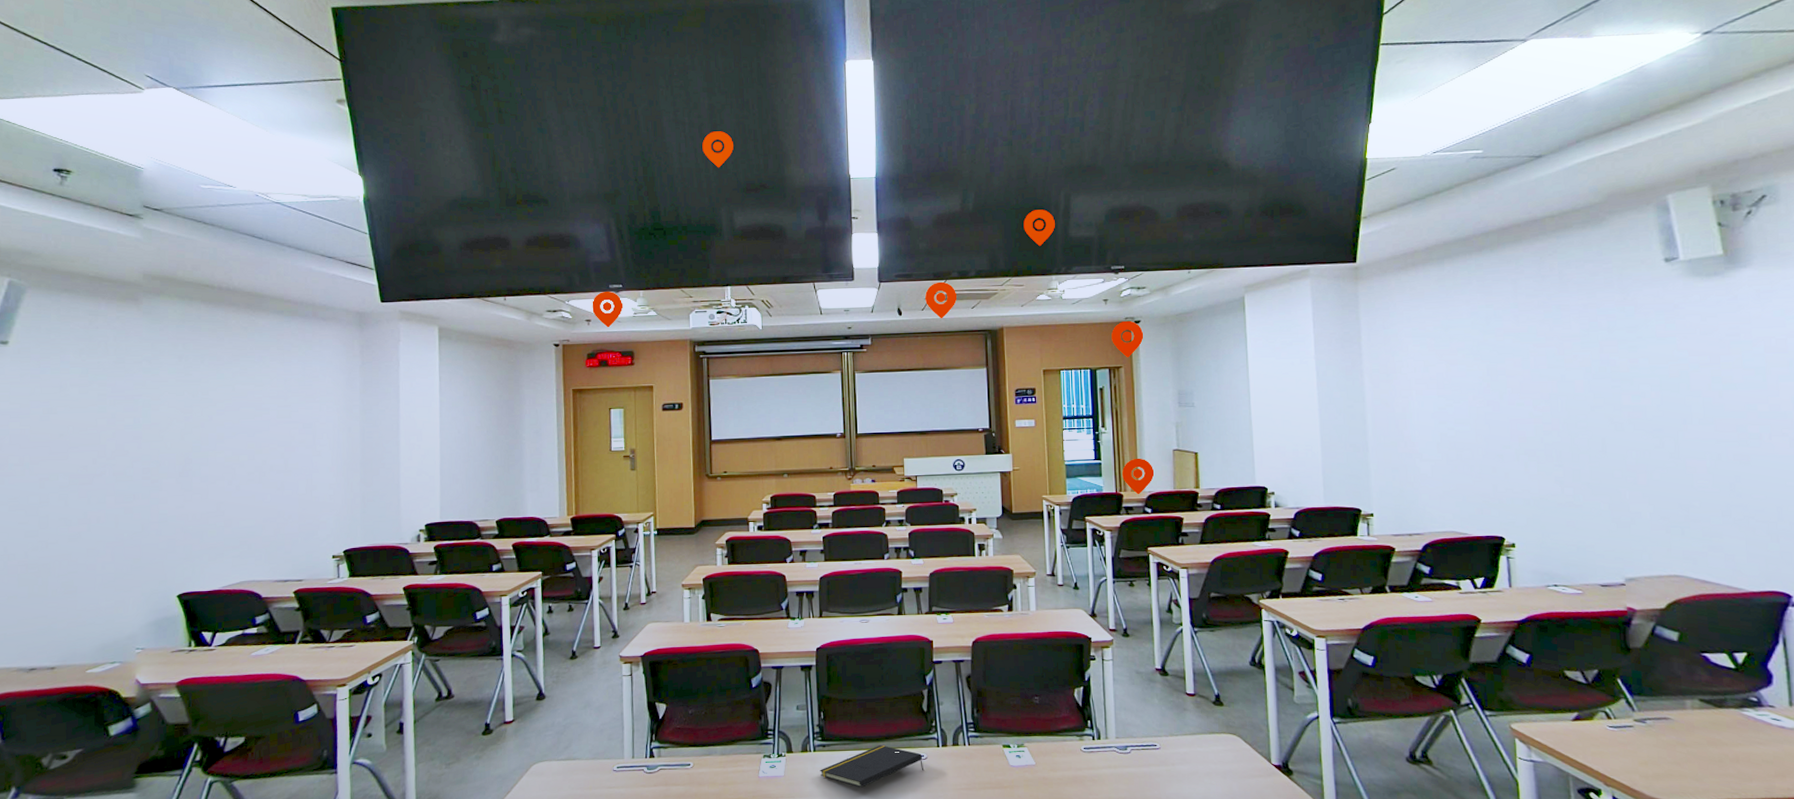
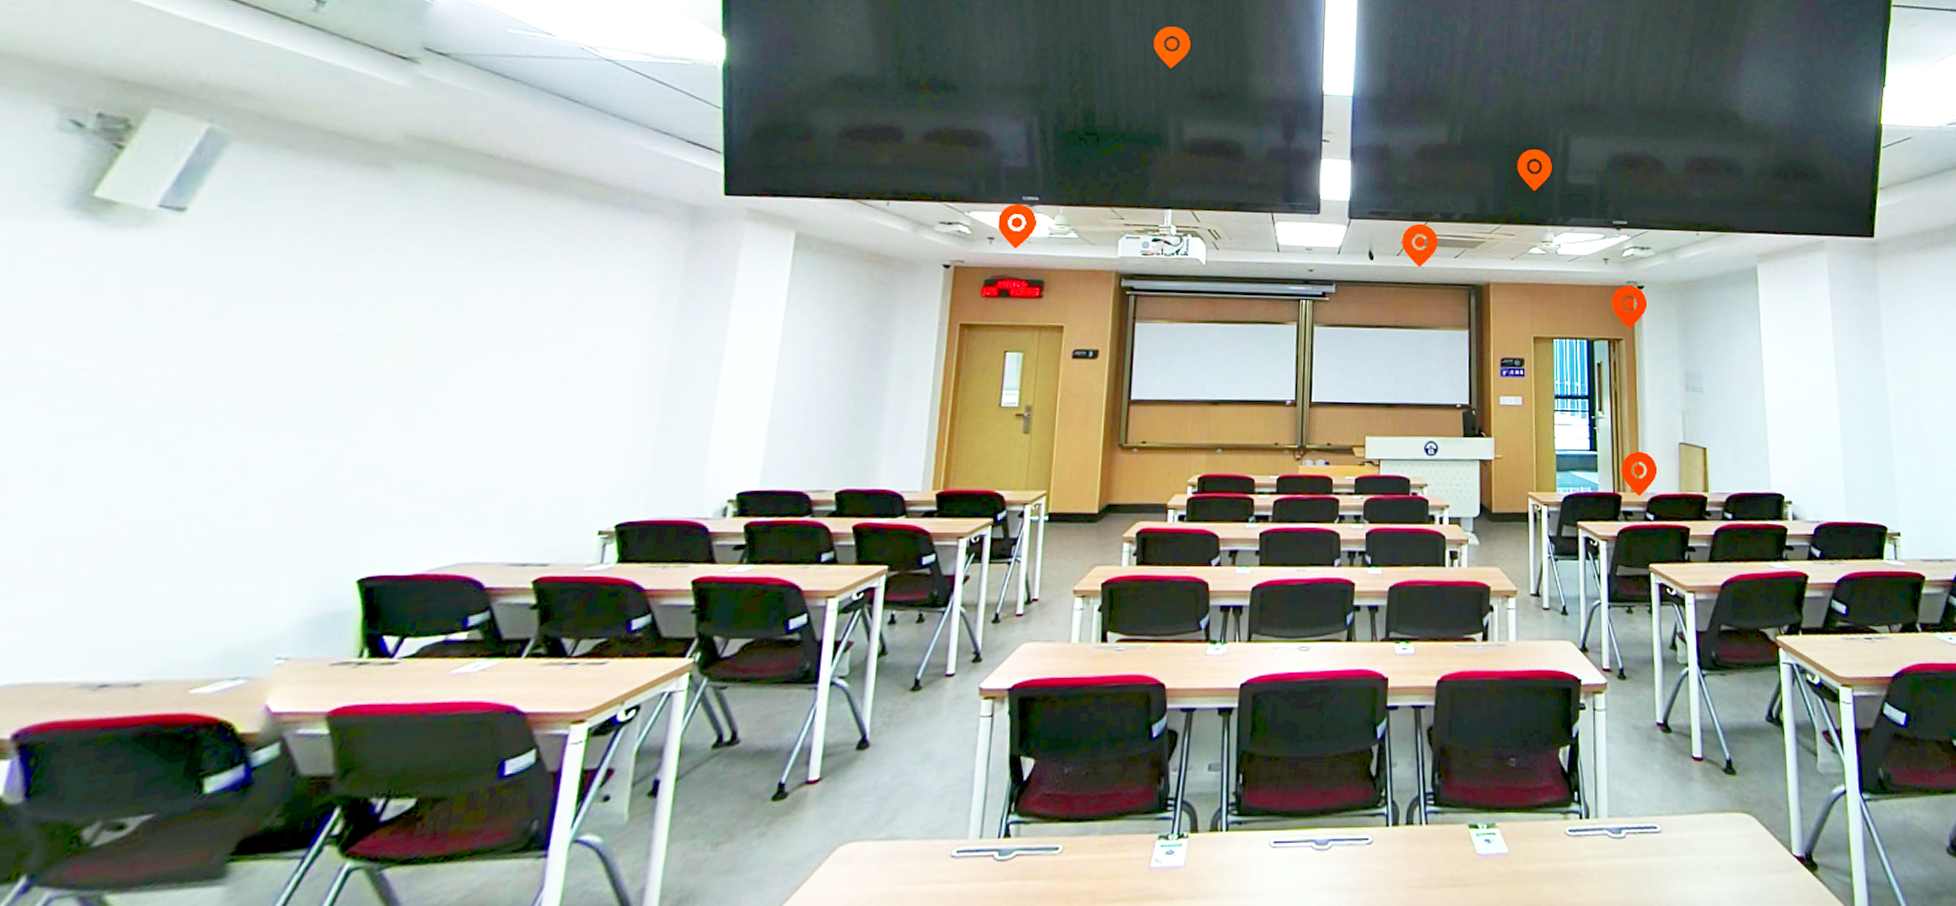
notepad: present [819,745,924,788] -> none [1231,822,1368,884]

